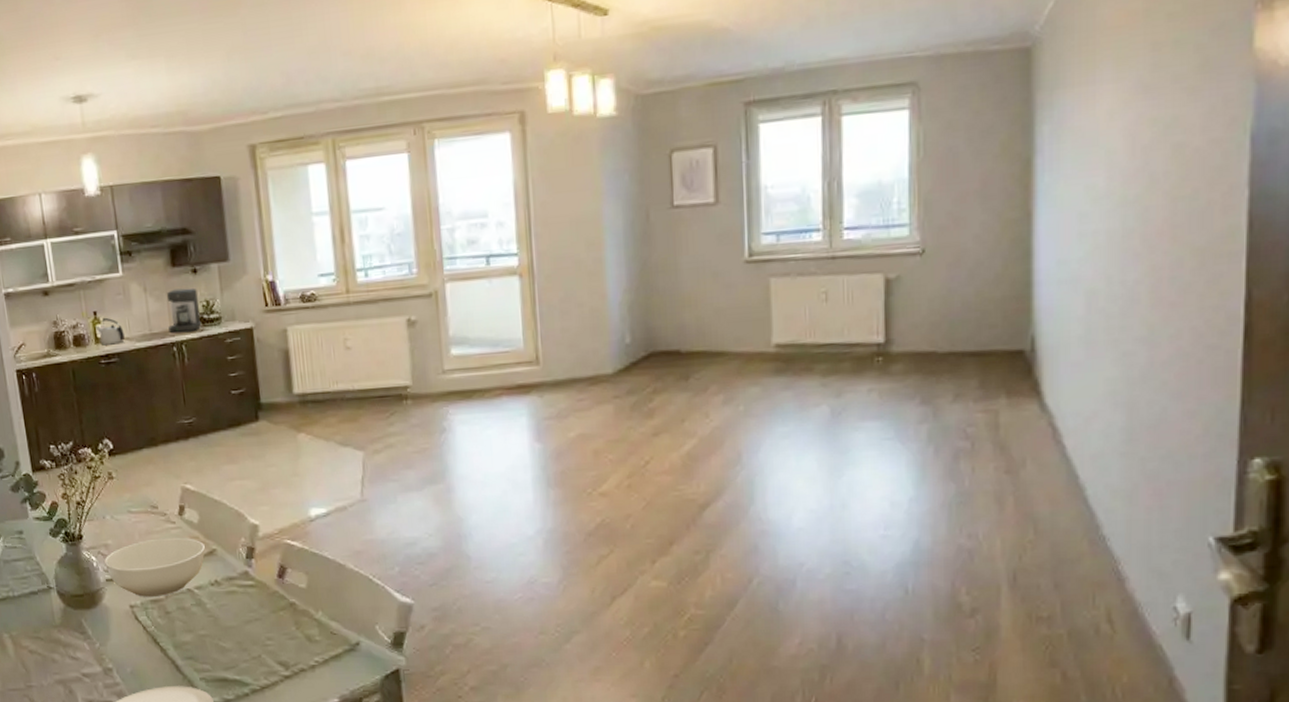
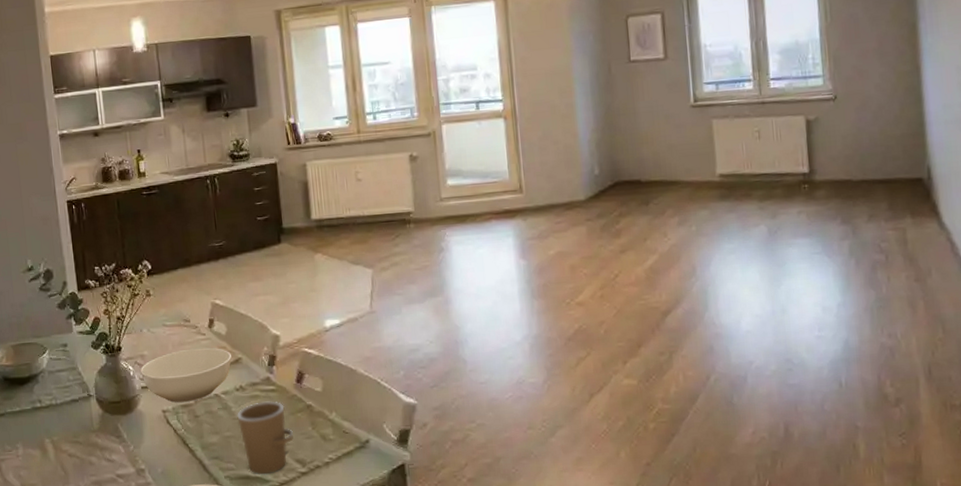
kettle: present [95,317,125,345] -> none [139,155,164,179]
coffee maker: present [167,288,202,333] -> none [203,129,233,168]
cup: none [212,597,275,678] -> present [237,401,293,475]

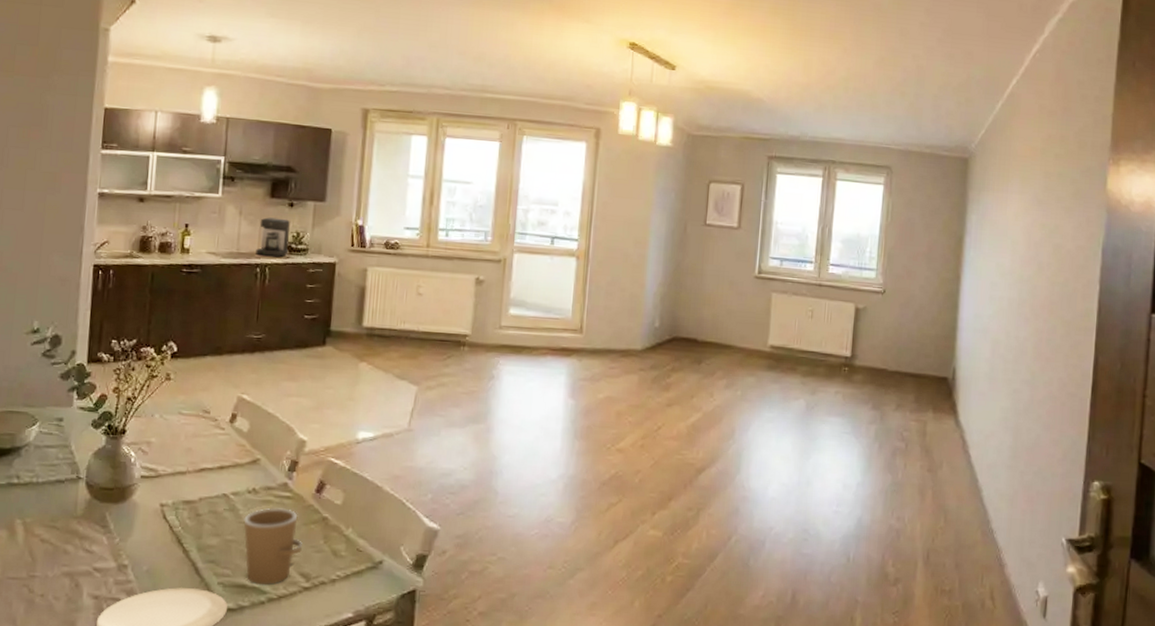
bowl: present [140,347,232,403] -> none [142,442,251,498]
coffee maker: none [203,129,233,168] -> present [256,217,290,258]

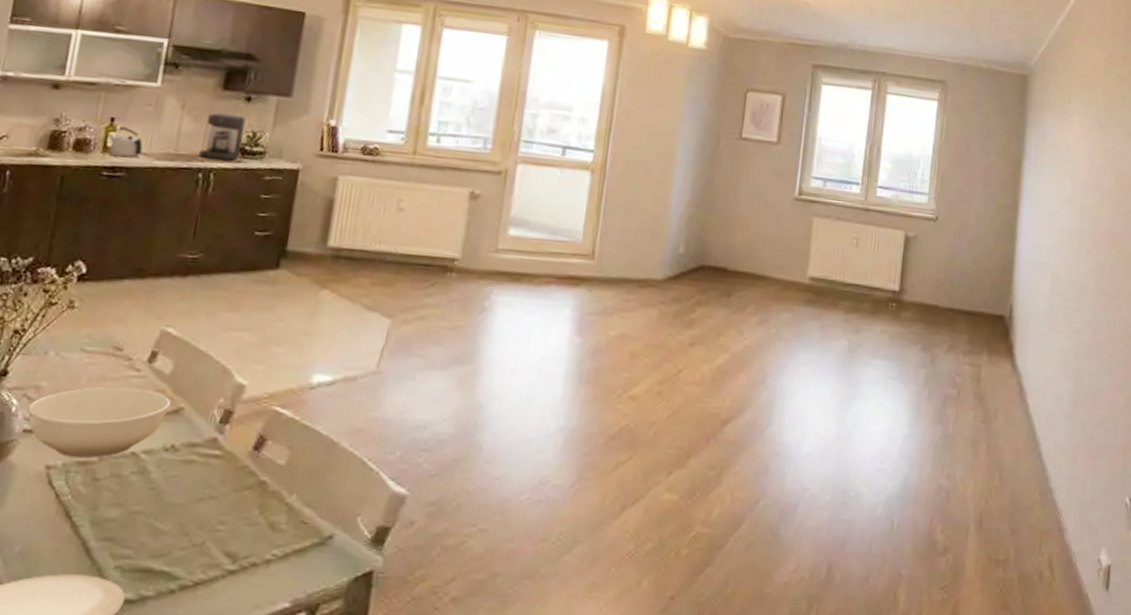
bowl: none [142,442,251,498] -> present [27,386,172,458]
kettle: none [184,231,212,257] -> present [108,126,143,158]
cup: present [243,508,302,585] -> none [153,469,231,569]

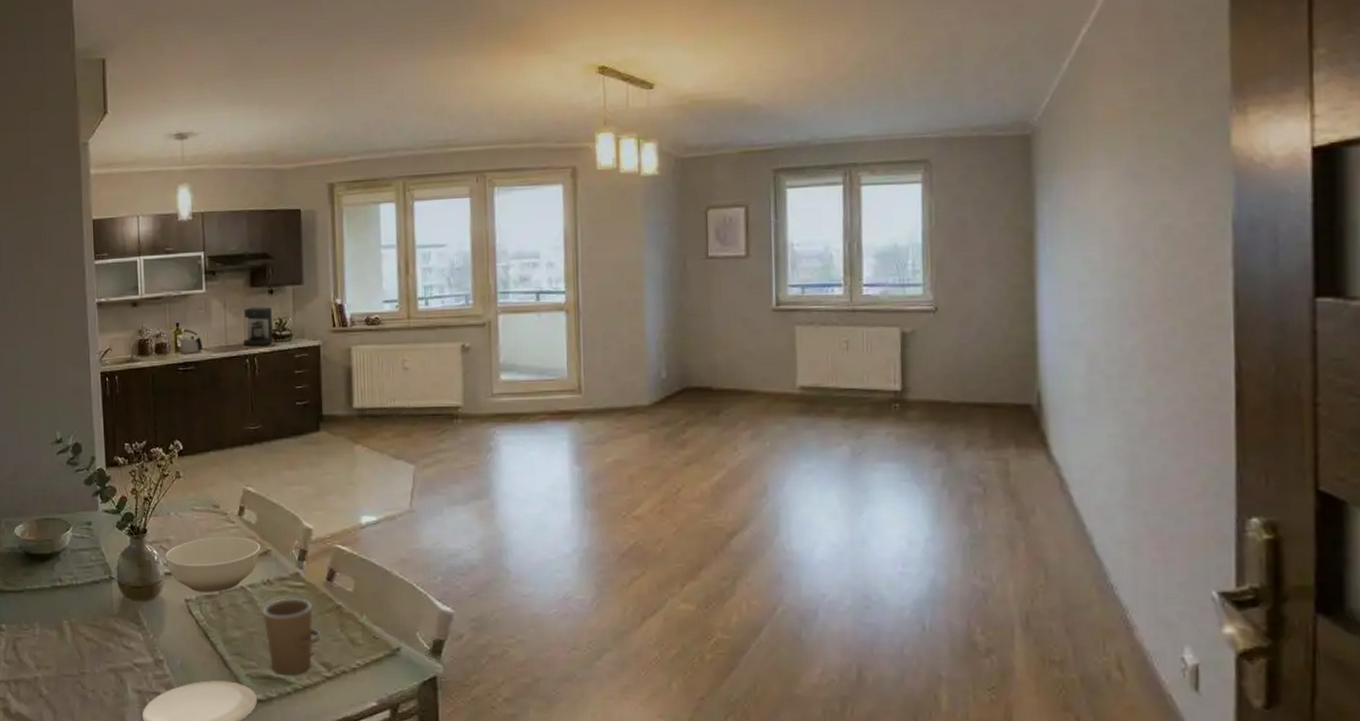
cup: none [153,469,231,569] -> present [262,598,320,676]

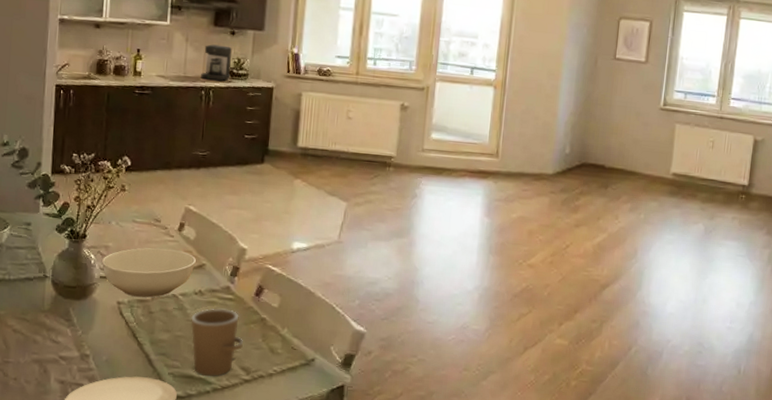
kettle: present [177,329,202,354] -> none [136,55,161,80]

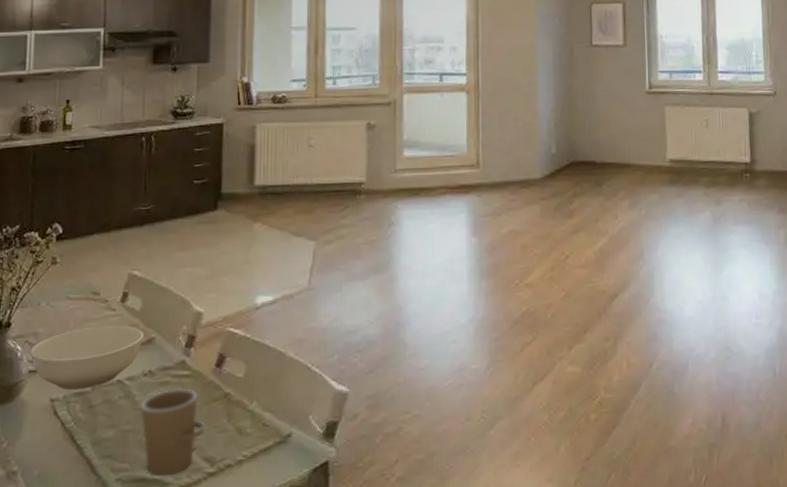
coffee maker: present [201,44,232,82] -> none [140,84,174,124]

